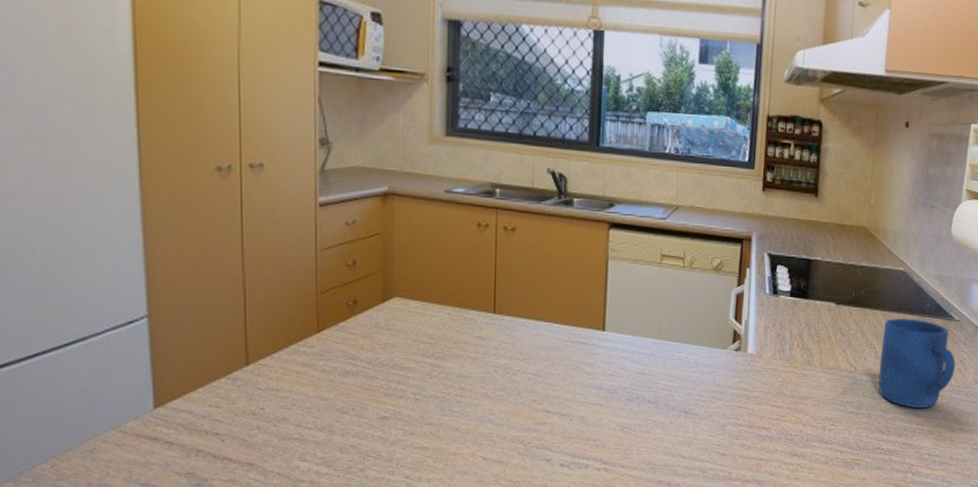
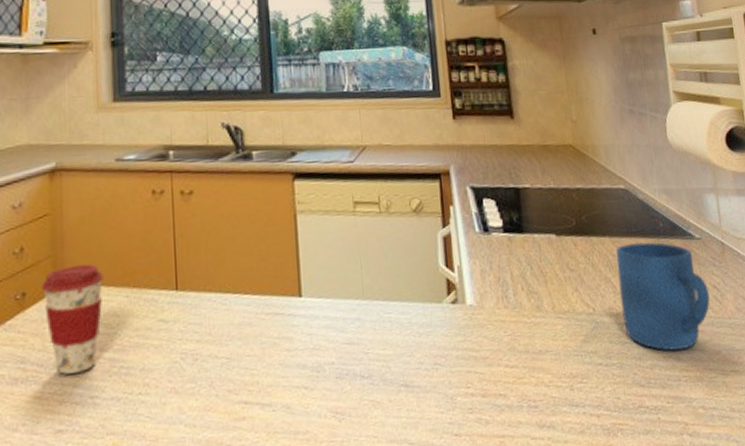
coffee cup: none [371,282,430,372] -> present [41,264,105,375]

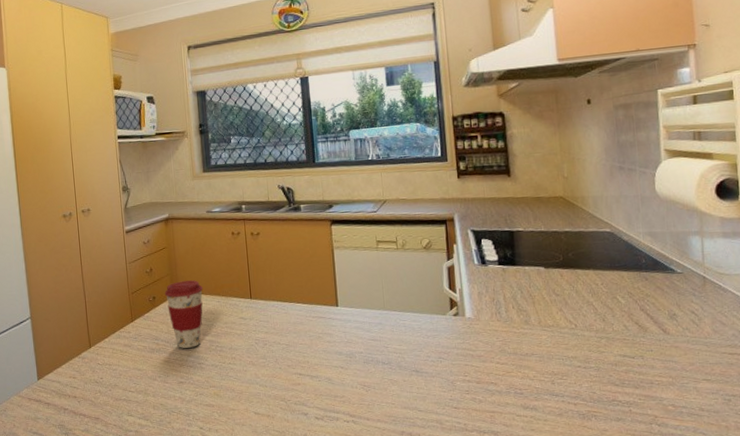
mug: present [616,242,710,351] -> none [599,275,687,360]

